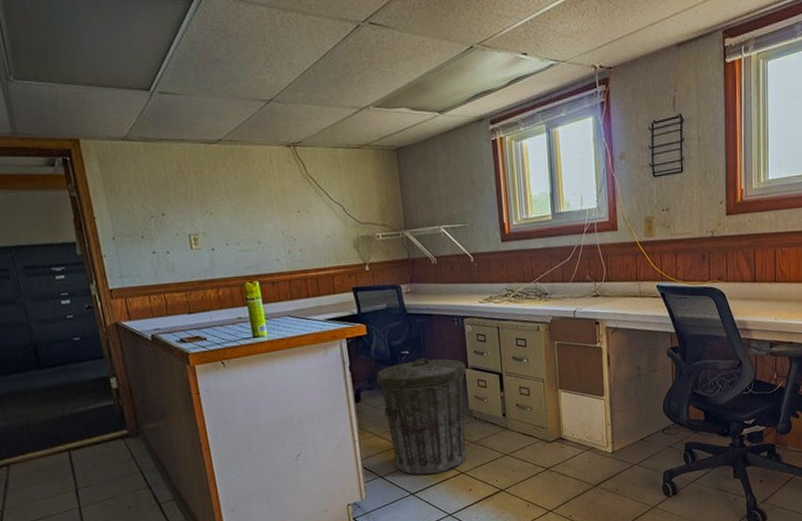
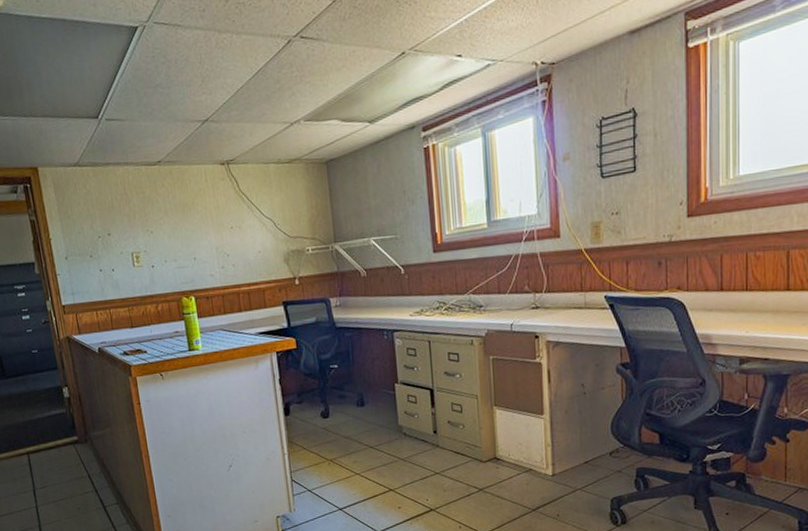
trash can: present [376,358,467,475] -> none [305,372,396,491]

